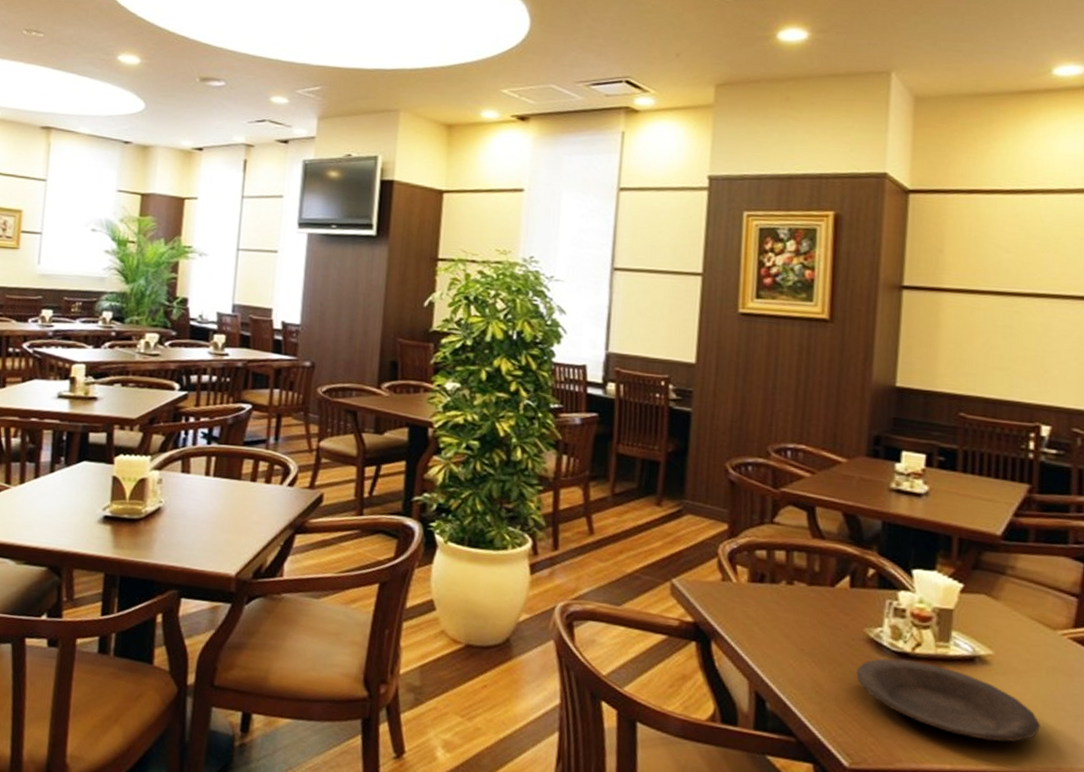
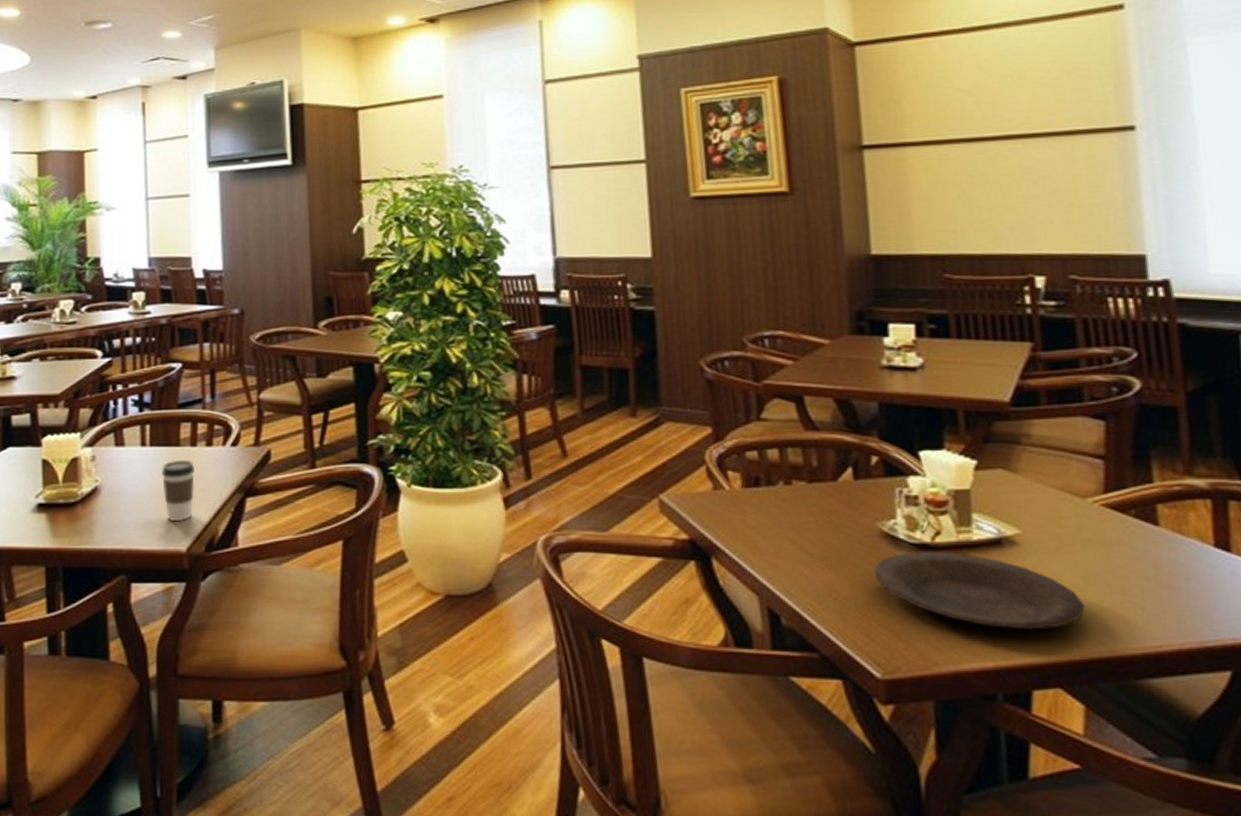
coffee cup: none [221,492,252,549] -> present [162,459,195,522]

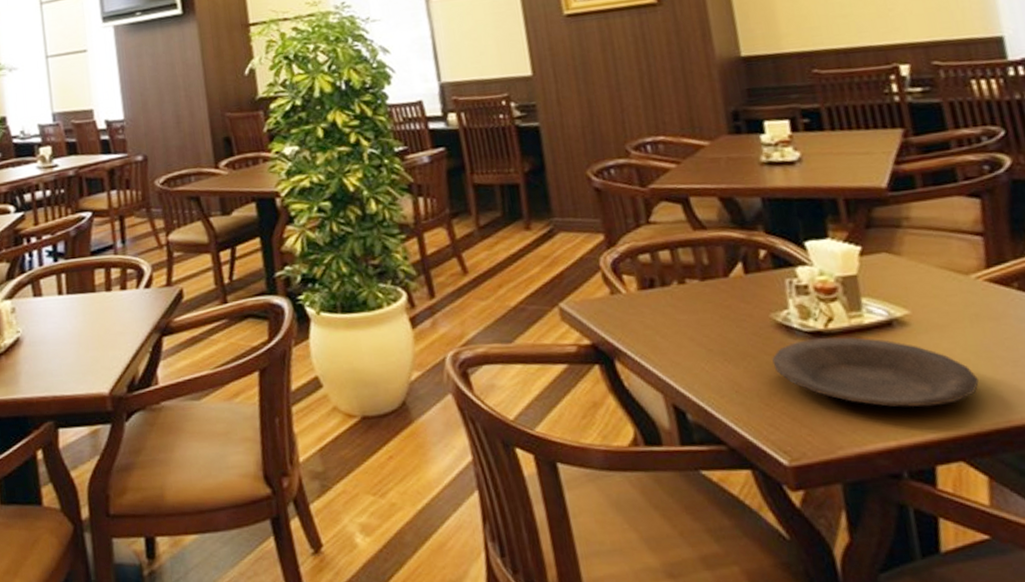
coffee cup: present [162,459,195,522] -> none [80,304,113,366]

